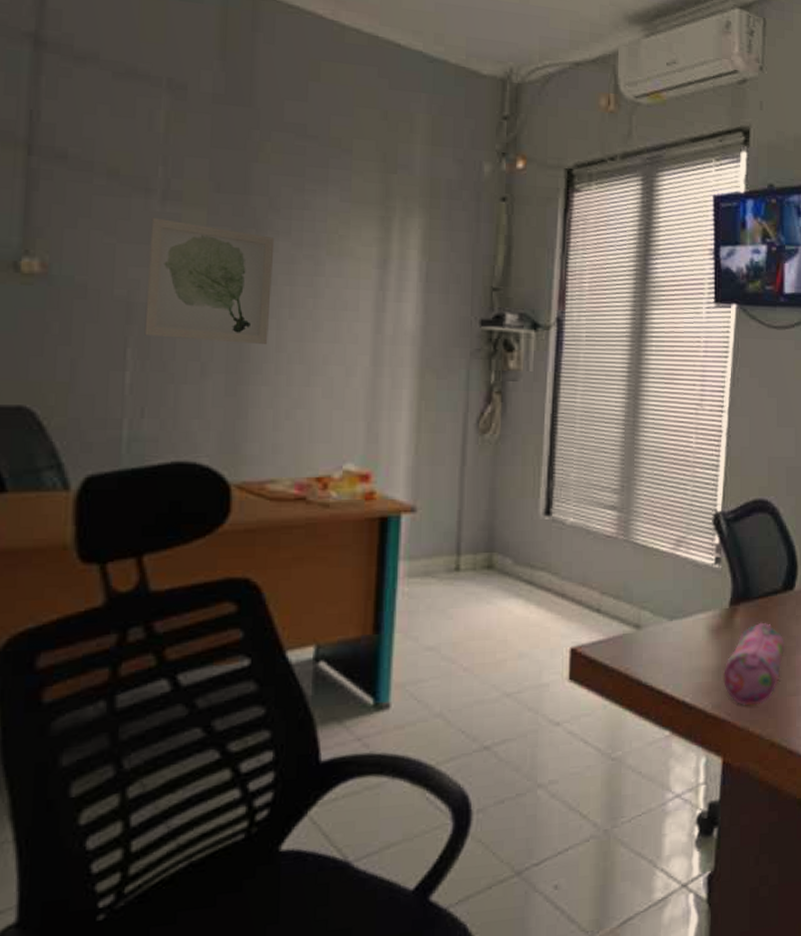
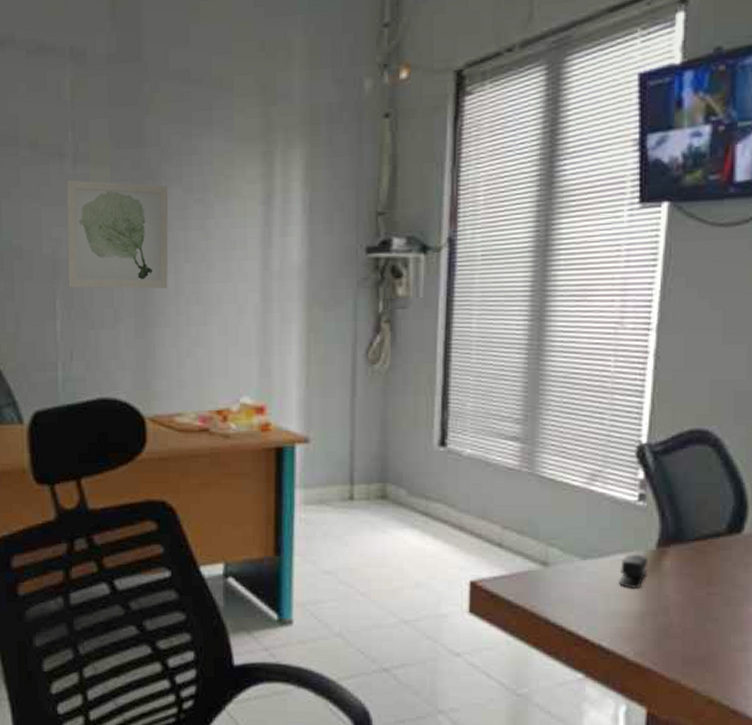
stapler: none [699,613,722,645] -> present [619,554,647,589]
pencil case: present [722,622,784,706] -> none [647,567,728,657]

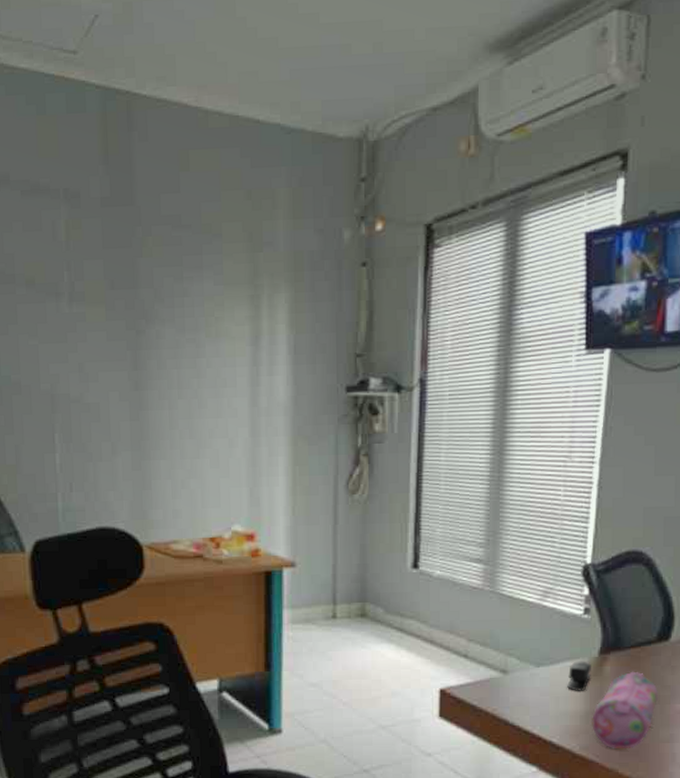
wall art: present [66,179,169,289] -> none [63,318,163,424]
pencil case: none [647,567,728,657] -> present [591,671,658,750]

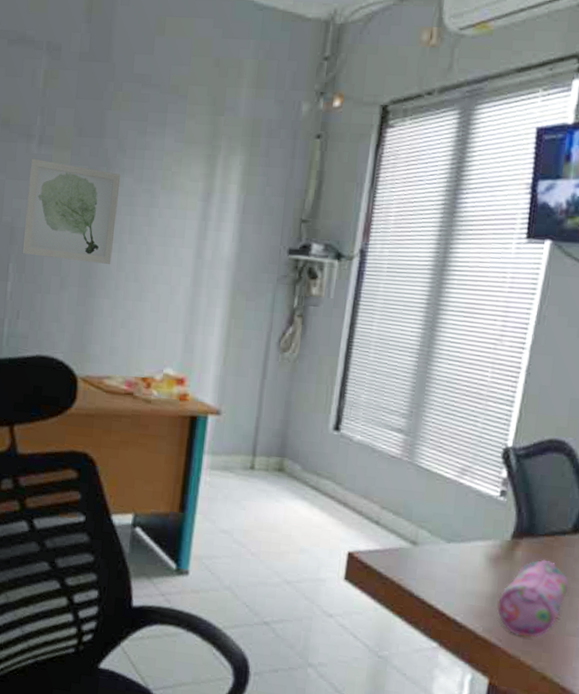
wall art: none [63,318,163,424] -> present [22,158,121,264]
stapler: present [567,661,591,691] -> none [476,542,503,573]

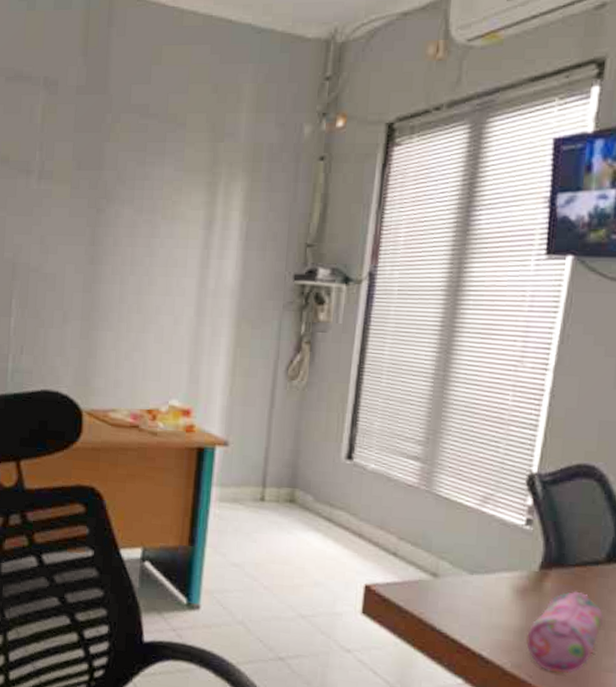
wall art: present [22,158,121,264] -> none [24,193,121,296]

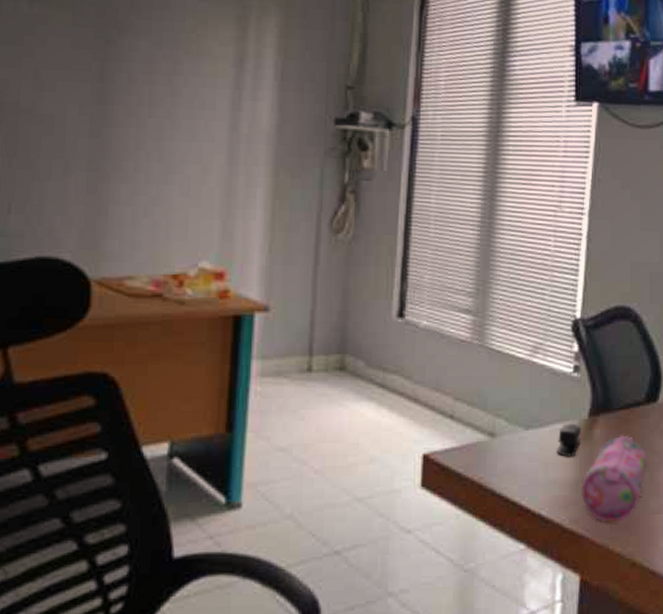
stapler: none [502,573,530,606] -> present [557,423,581,457]

